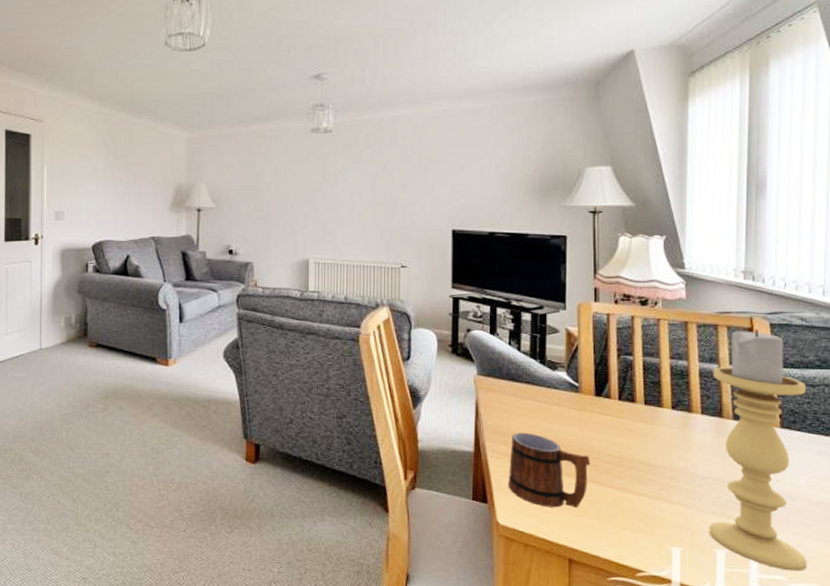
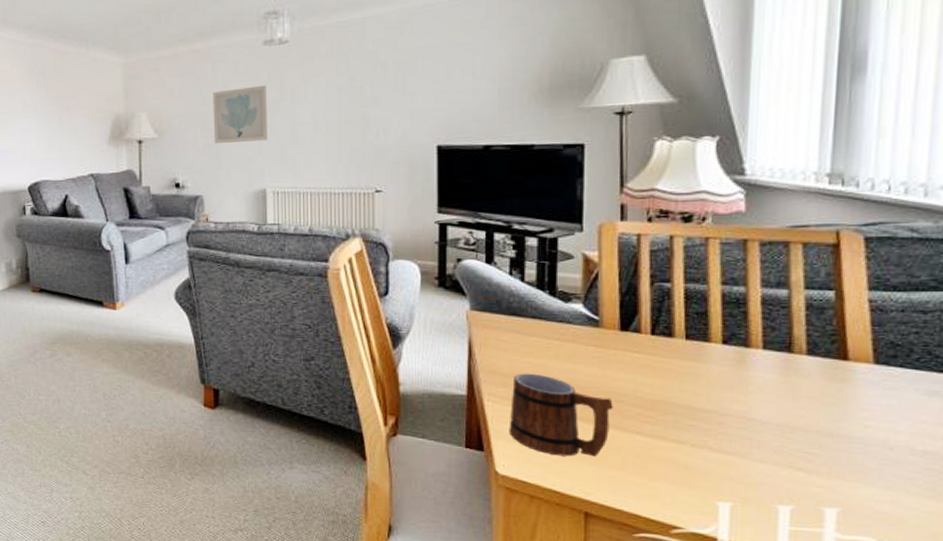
wall art: none [265,167,312,217] -> present [212,85,268,144]
candle holder: present [709,329,808,571] -> none [769,245,914,532]

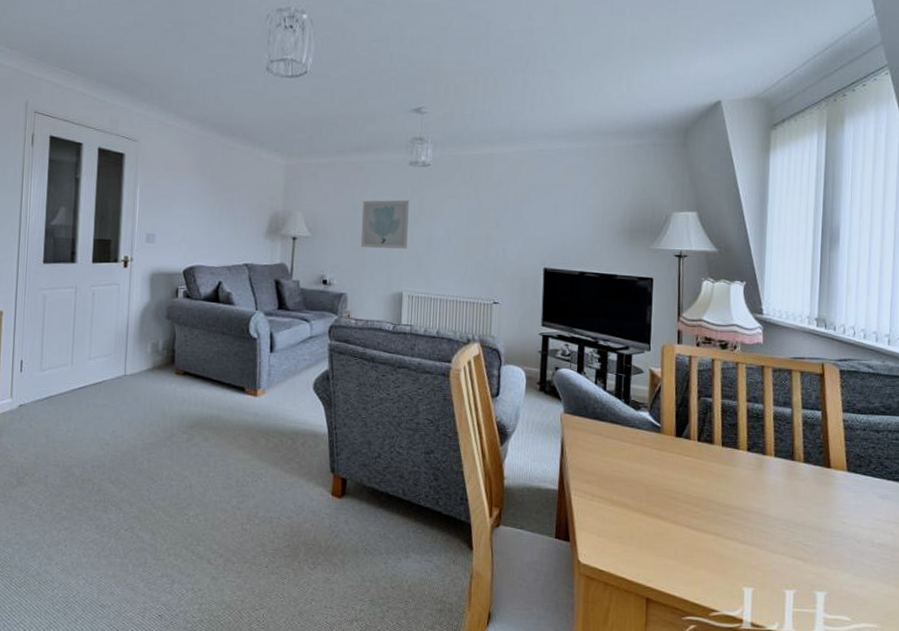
mug: present [508,373,613,457] -> none [590,471,670,548]

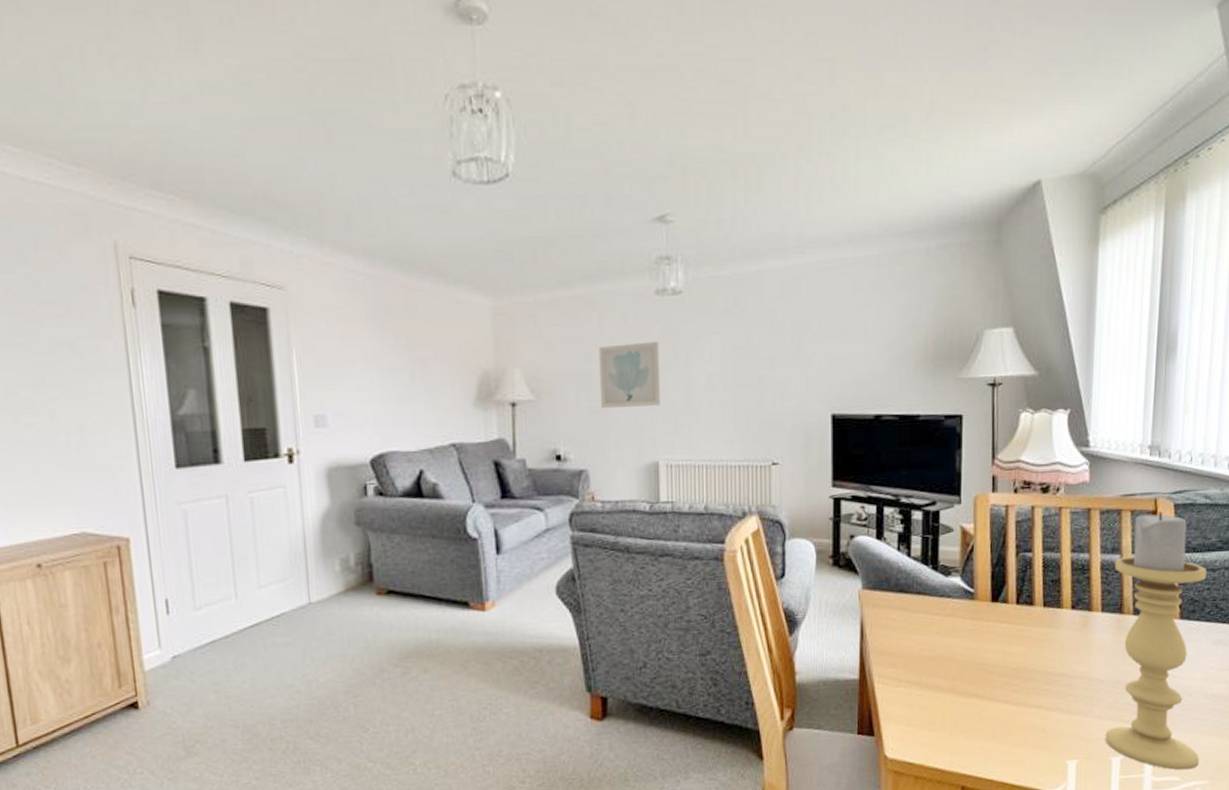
candle holder: none [779,375,871,612] -> present [1105,511,1207,770]

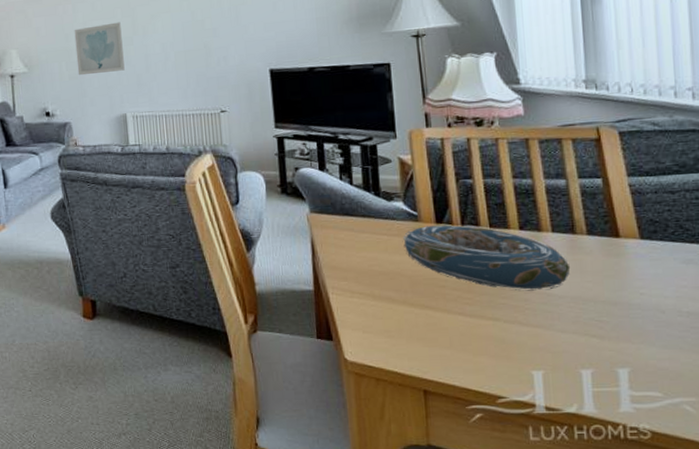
decorative bowl: none [956,603,1114,676] -> present [402,225,571,291]
candle holder: present [1105,511,1207,770] -> none [560,139,683,386]

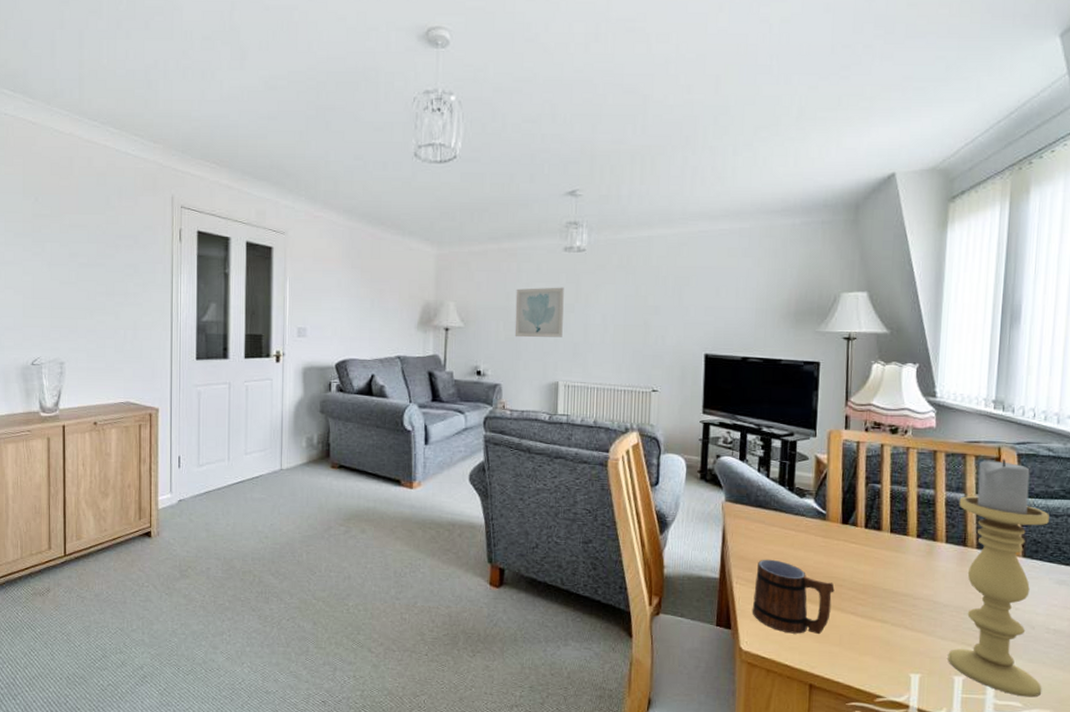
mug: none [352,266,438,340] -> present [752,559,835,635]
decorative bowl: present [402,225,571,291] -> none [808,525,958,598]
candle holder: none [560,139,683,386] -> present [947,459,1049,698]

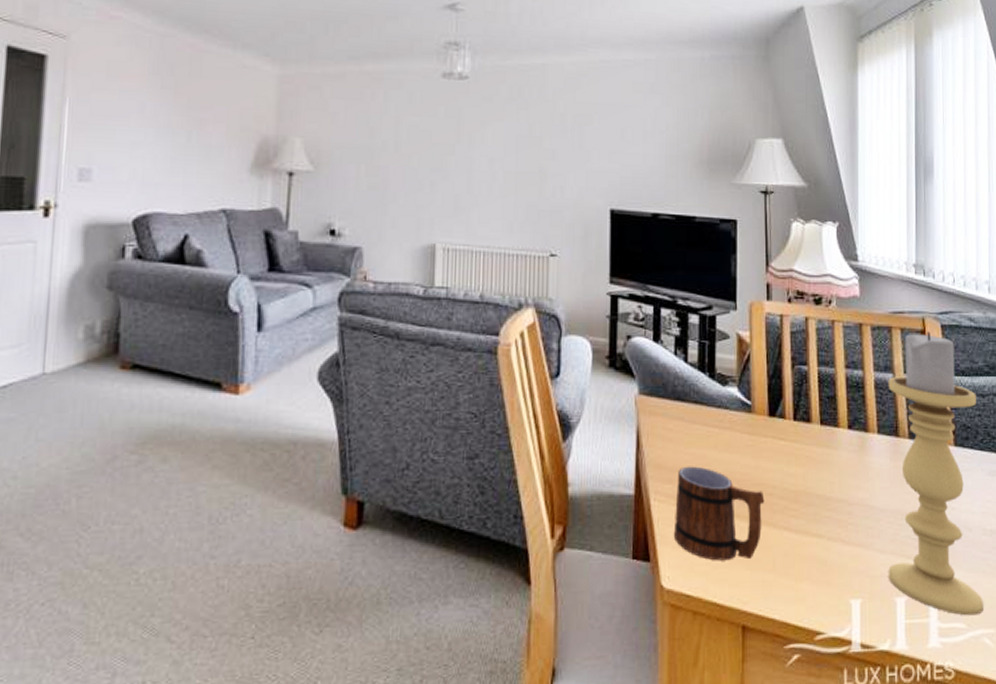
wall art: present [514,287,564,338] -> none [380,122,443,187]

